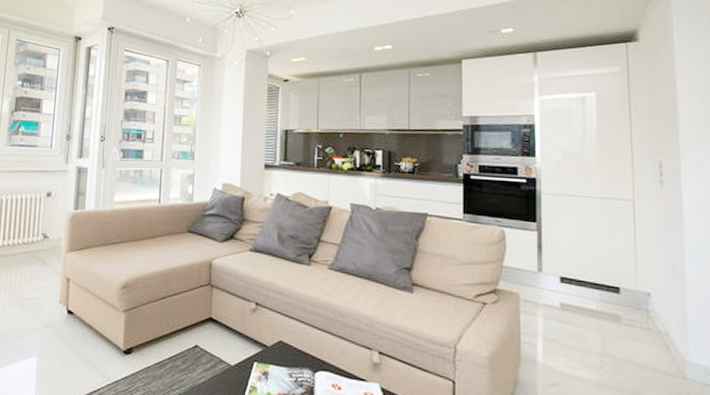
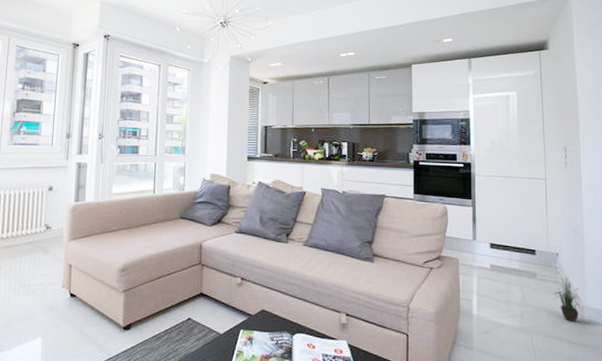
potted plant: none [642,323,683,381] -> present [552,277,583,323]

